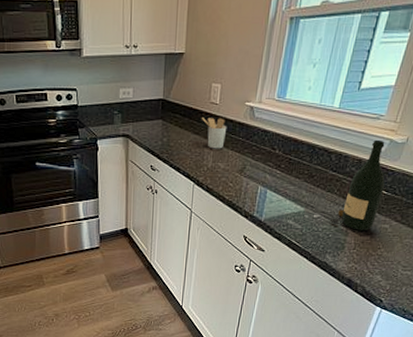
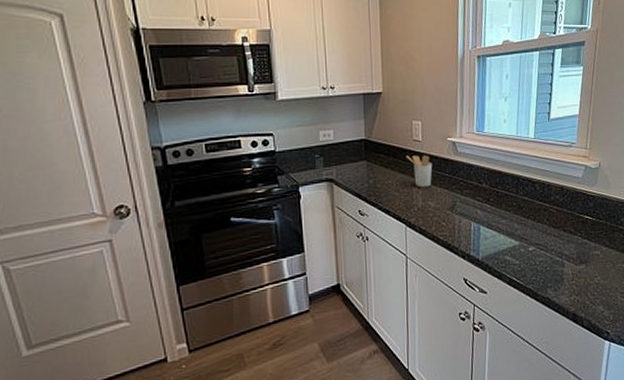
wine bottle: present [326,139,385,230] -> none [541,166,589,260]

